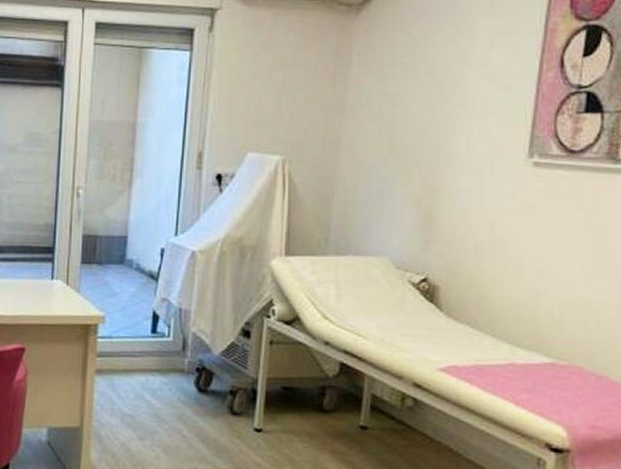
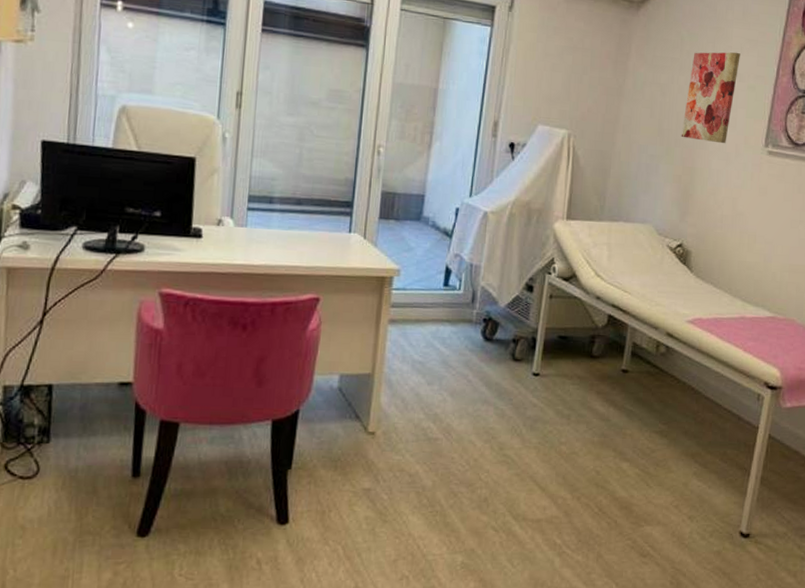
wall art: none [418,48,490,158] -> present [681,52,740,144]

